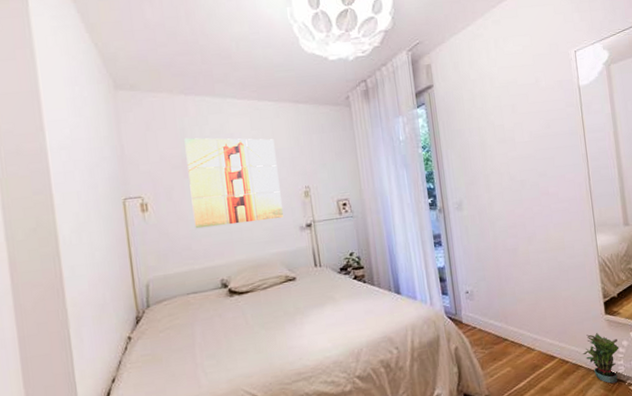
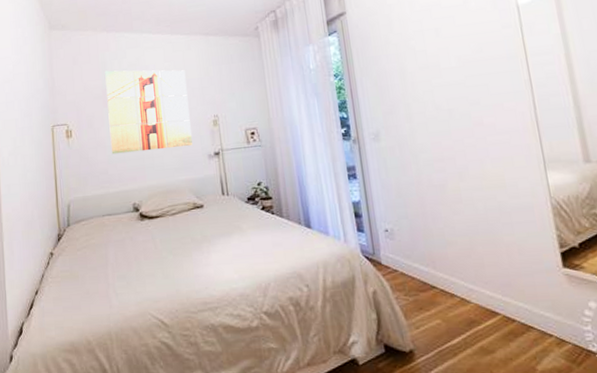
potted plant: present [583,332,619,384] -> none [534,288,585,354]

